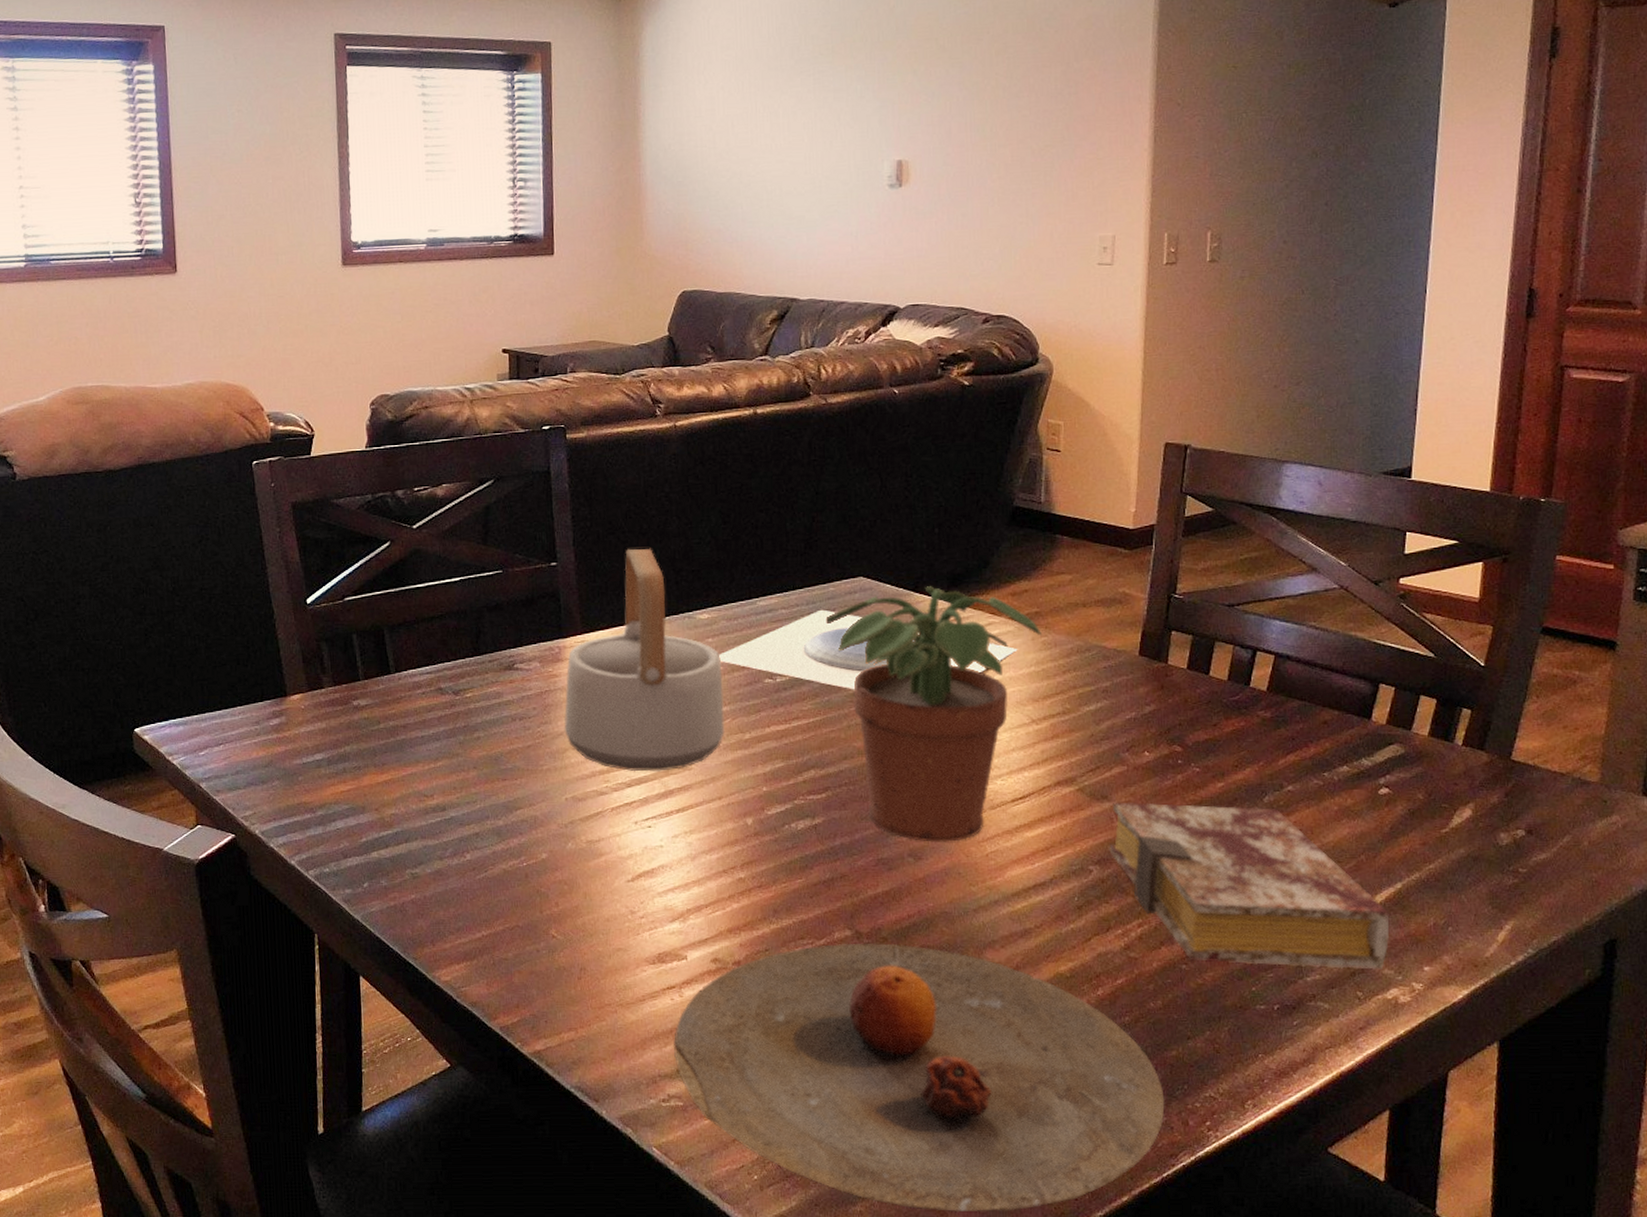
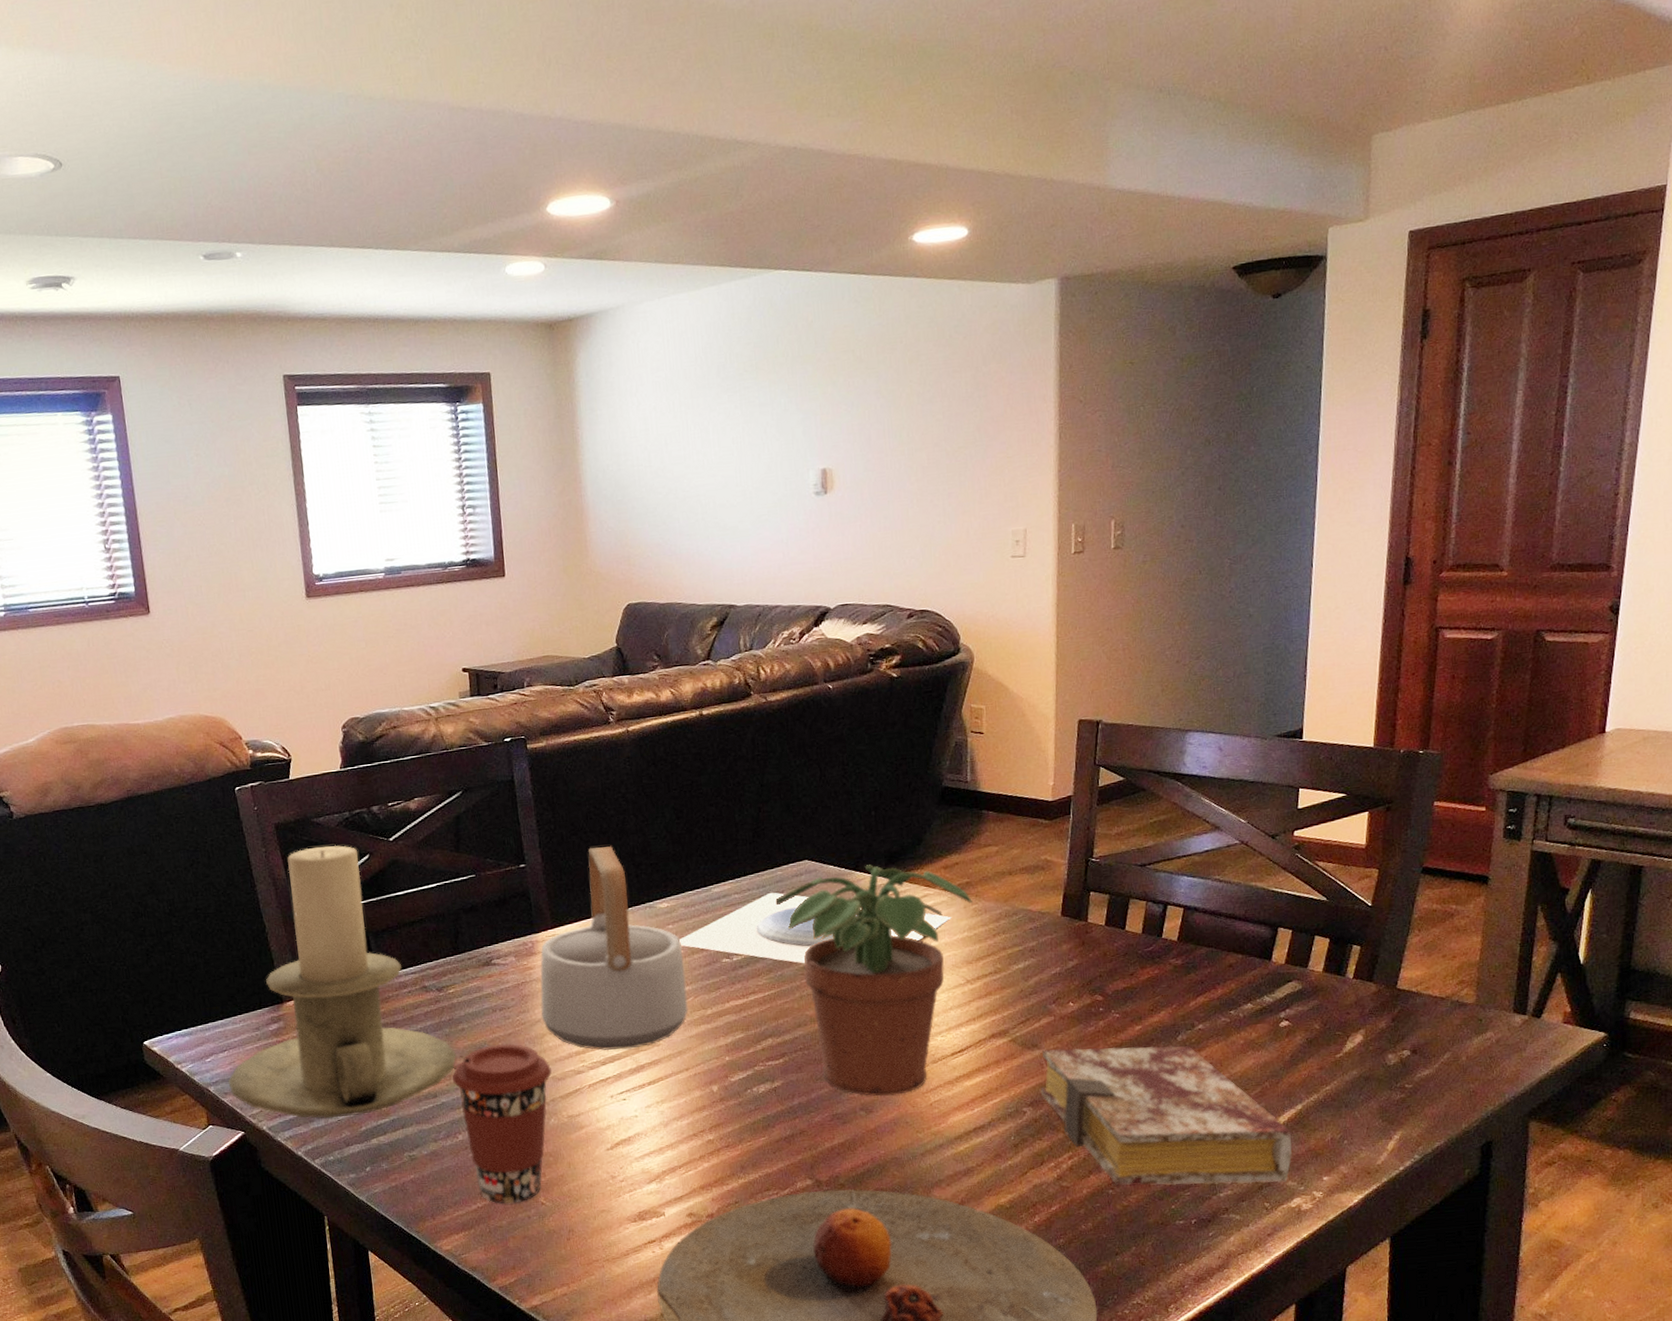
candle holder: none [221,529,470,826] -> present [228,845,457,1119]
coffee cup: none [463,756,572,934] -> present [452,1043,552,1204]

